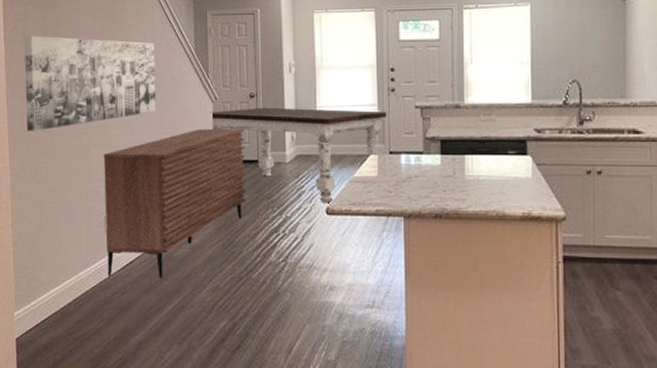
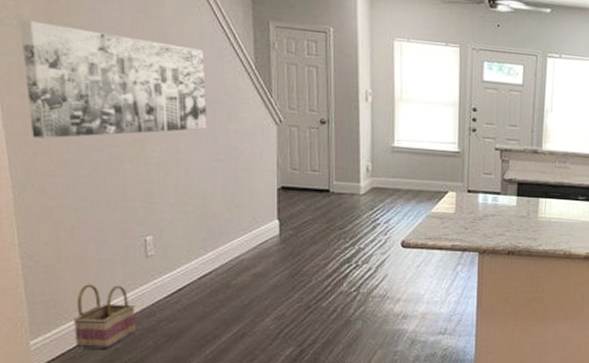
basket: none [46,259,95,320] -> present [72,284,136,349]
sideboard: present [103,129,245,279] -> none [140,152,315,307]
dining table: present [206,107,387,202] -> none [269,134,467,236]

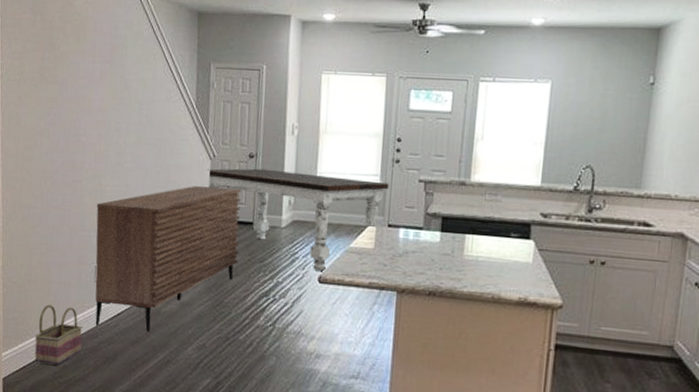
wall art: present [20,19,207,139] -> none [20,75,155,175]
sideboard: none [140,152,315,307] -> present [95,186,241,333]
dining table: none [269,134,467,236] -> present [202,168,389,271]

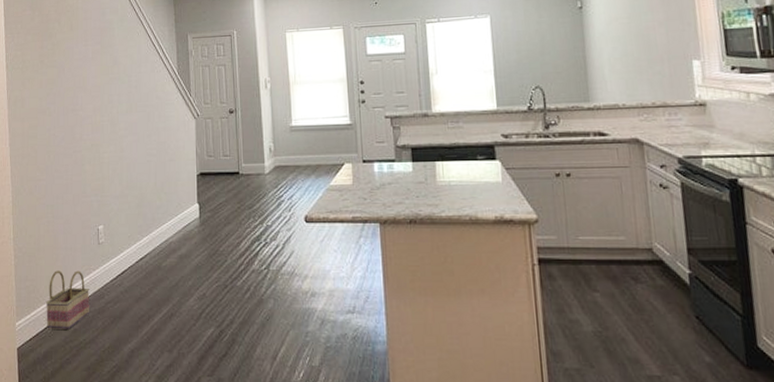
sideboard: present [95,186,241,333] -> none [96,143,228,288]
dining table: present [202,168,389,271] -> none [190,121,359,211]

